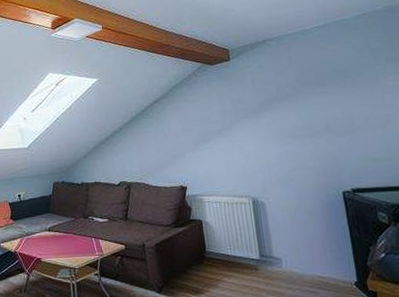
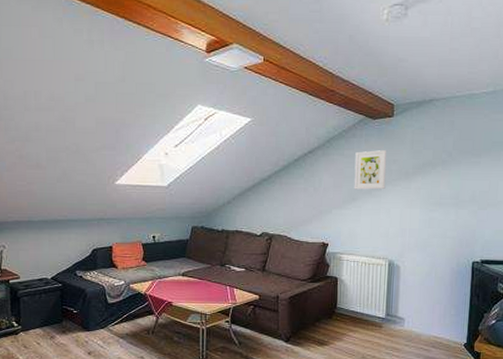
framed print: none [199,91,235,131] -> present [354,150,387,190]

